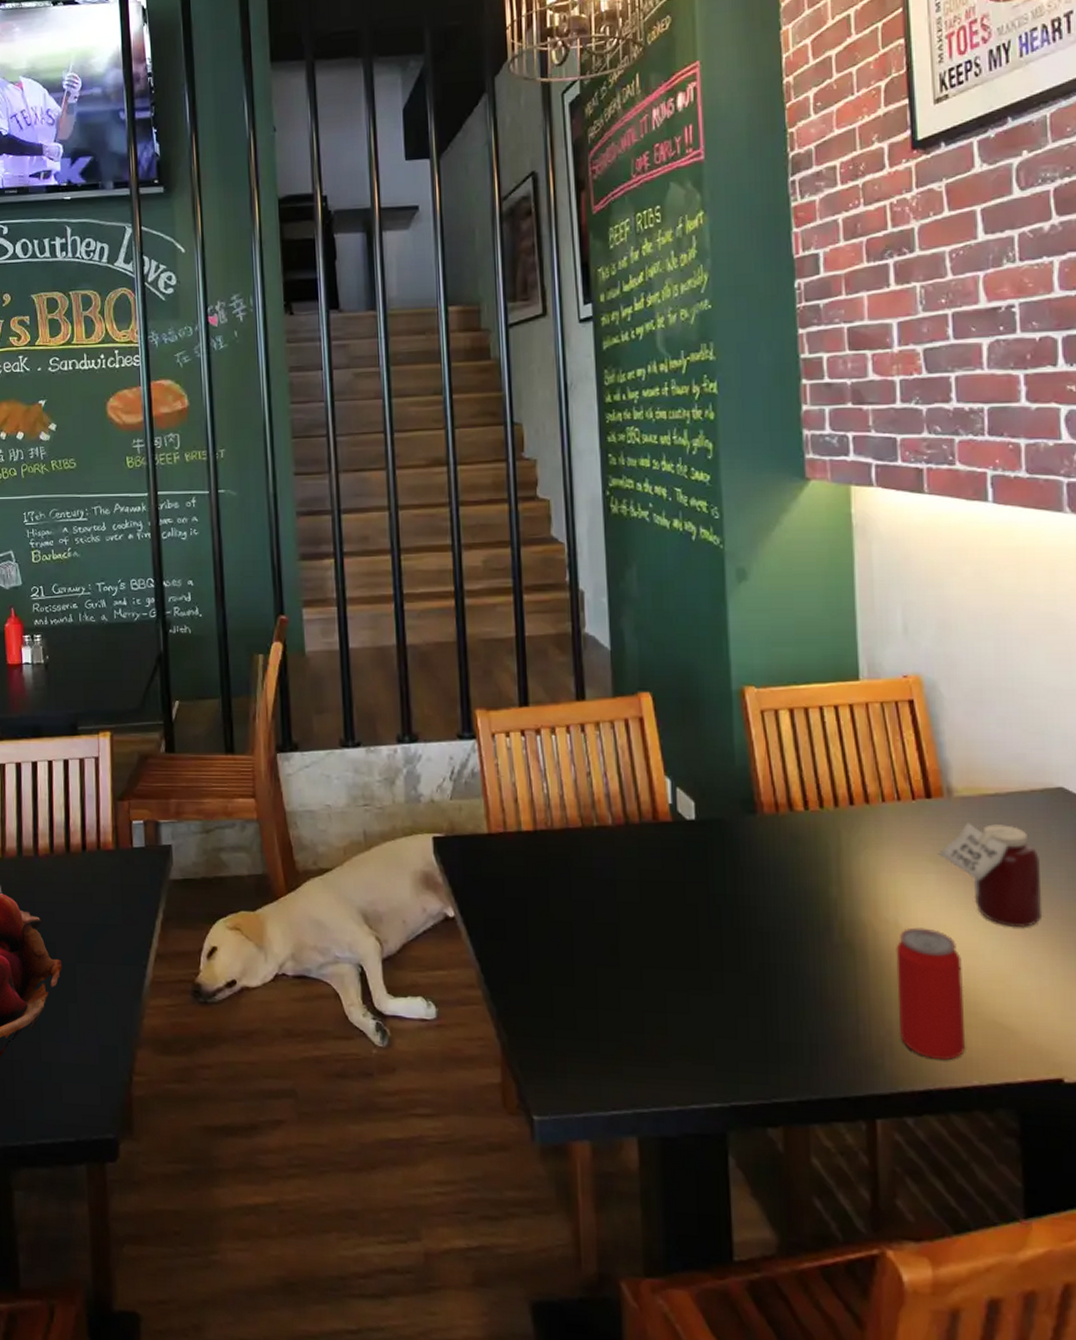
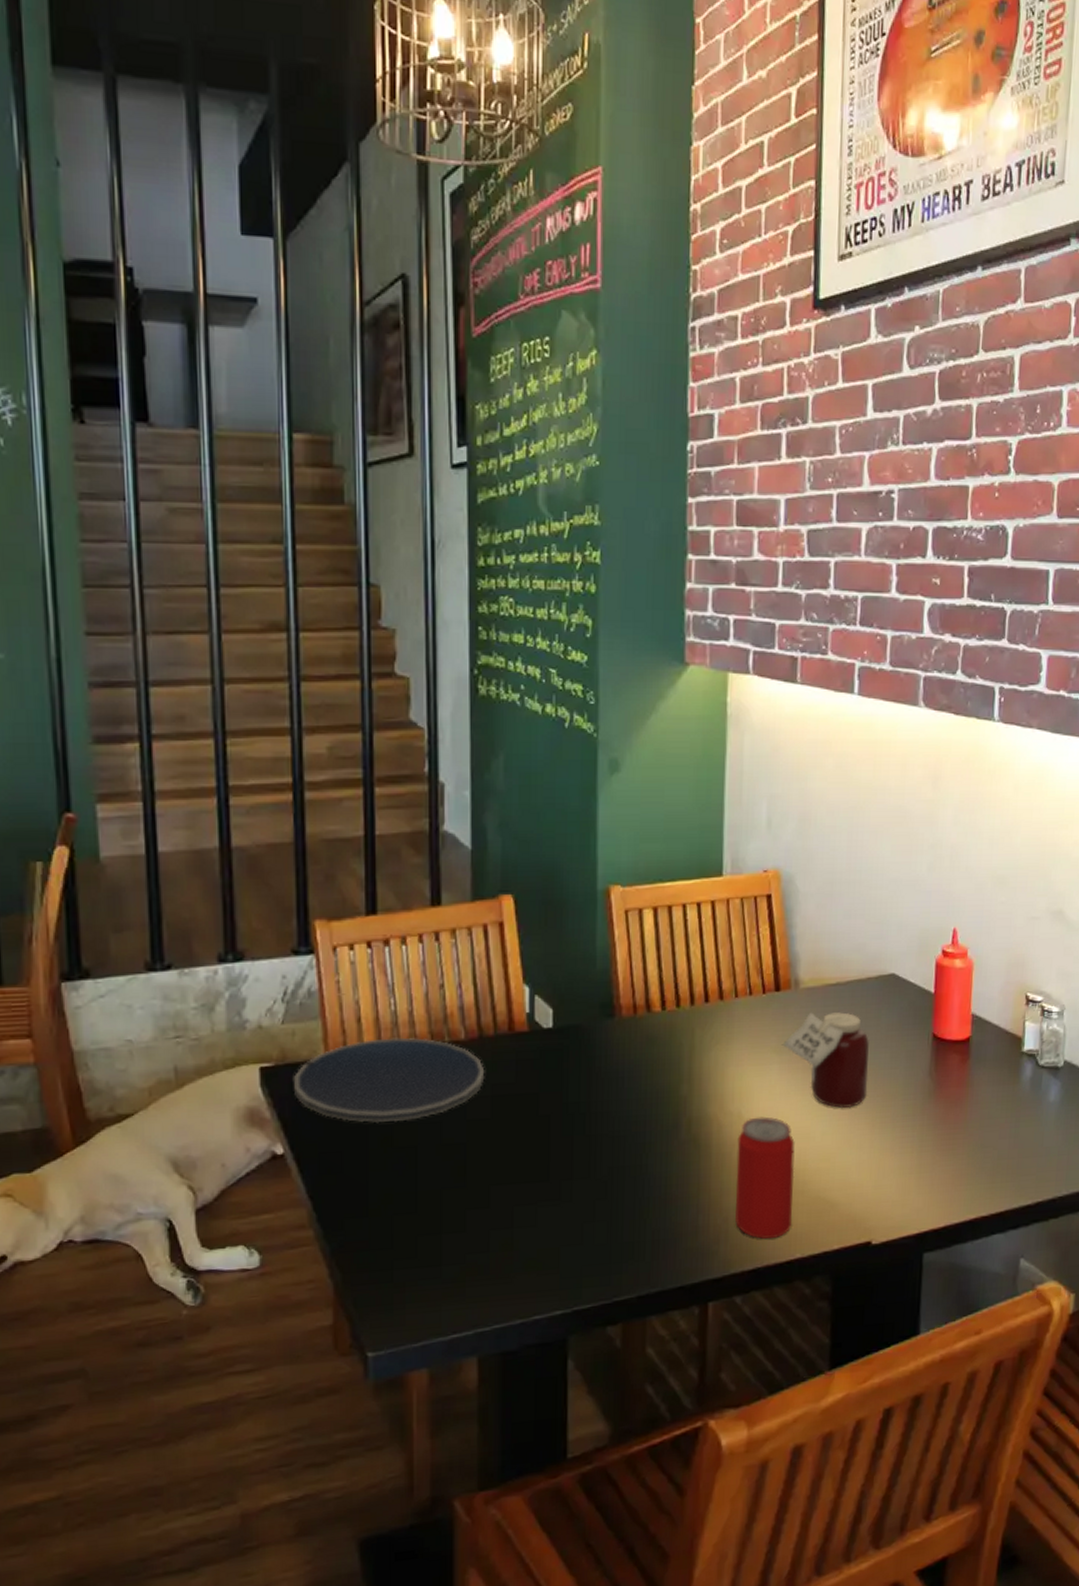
plate: none [460,819,633,897] -> present [293,1037,485,1123]

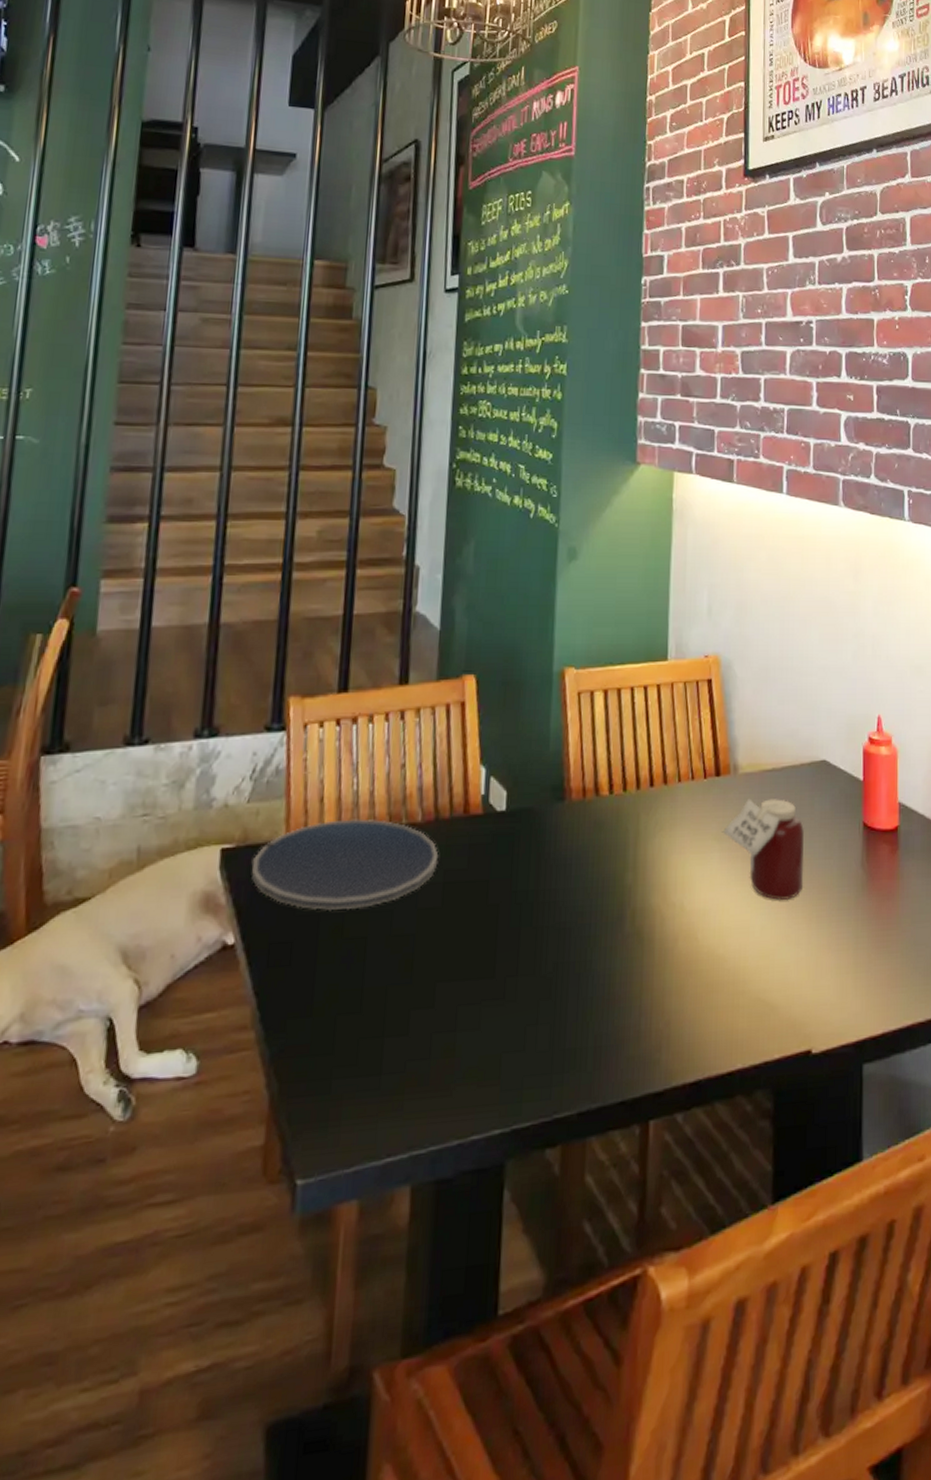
beverage can: present [735,1116,795,1239] -> none [677,908,735,1047]

